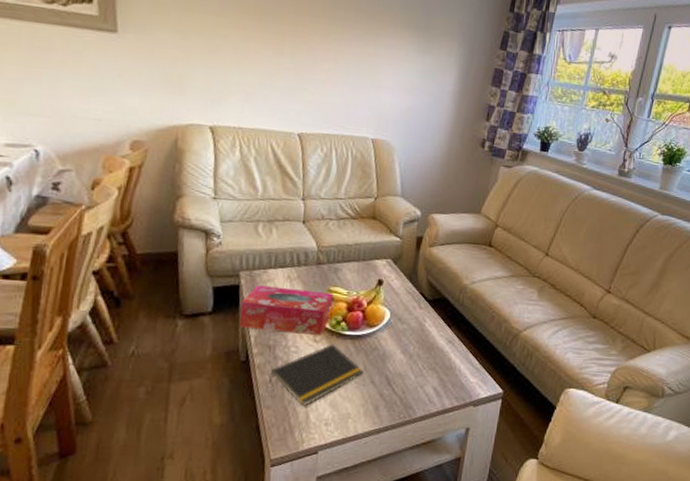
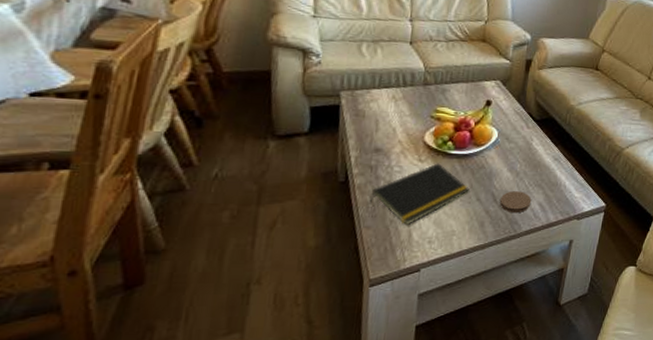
tissue box: present [239,285,334,335] -> none [338,105,441,155]
coaster: none [394,374,426,398] -> present [500,191,532,214]

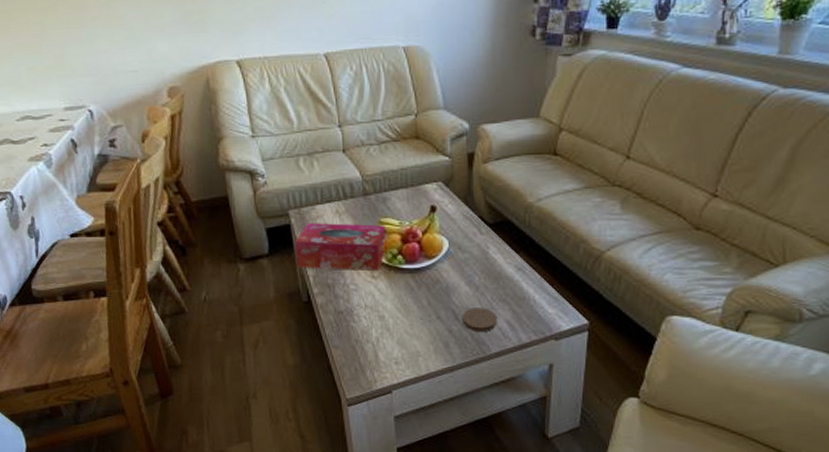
tissue box: none [338,105,441,155] -> present [294,223,387,271]
notepad: present [370,163,470,226] -> none [333,279,428,346]

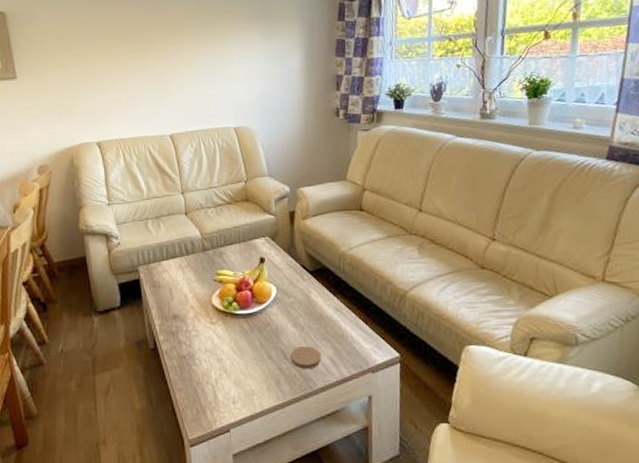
tissue box: present [294,223,387,271] -> none [143,276,223,318]

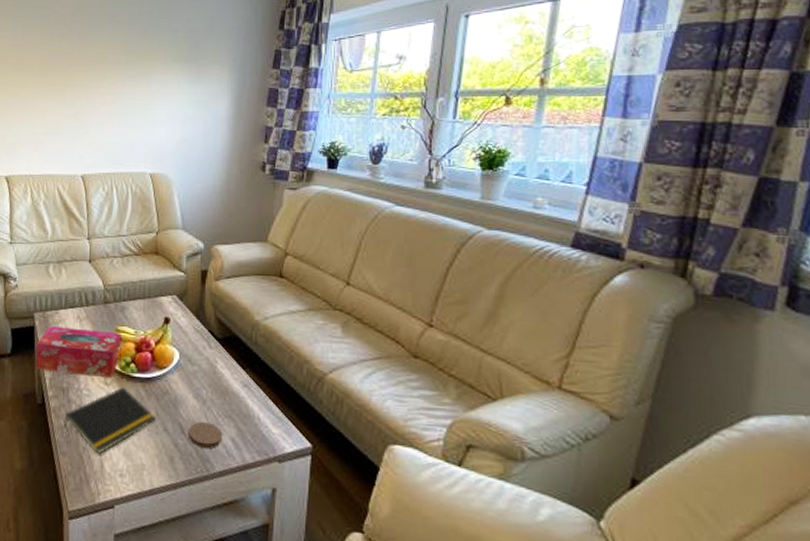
tissue box: none [143,276,223,318] -> present [35,326,122,378]
notepad: none [177,324,260,387] -> present [64,387,156,455]

